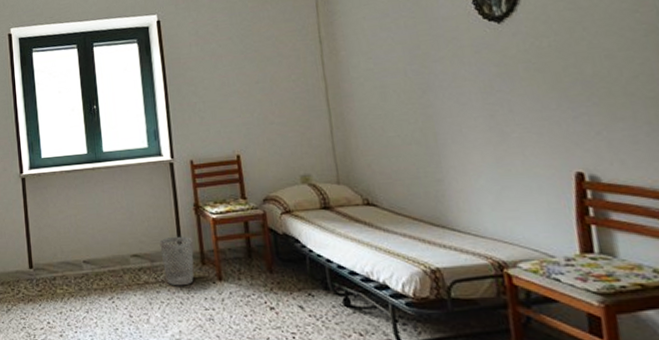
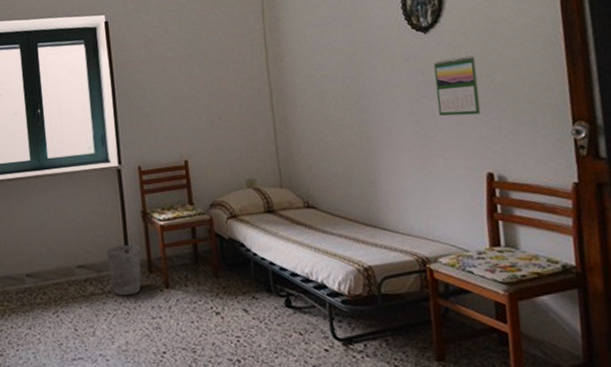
calendar: none [509,45,568,111] -> present [433,55,481,116]

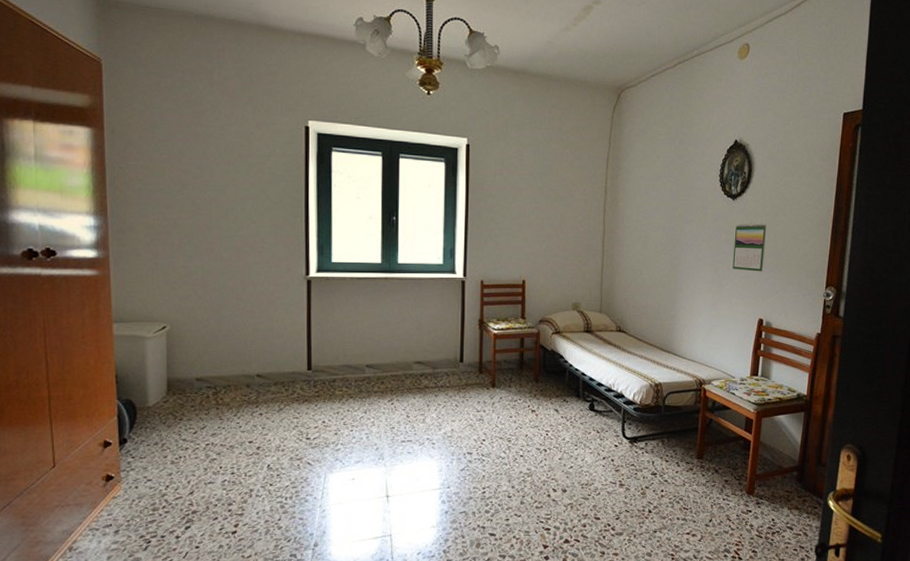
wastebasket: present [106,244,141,296] -> none [443,347,473,391]

